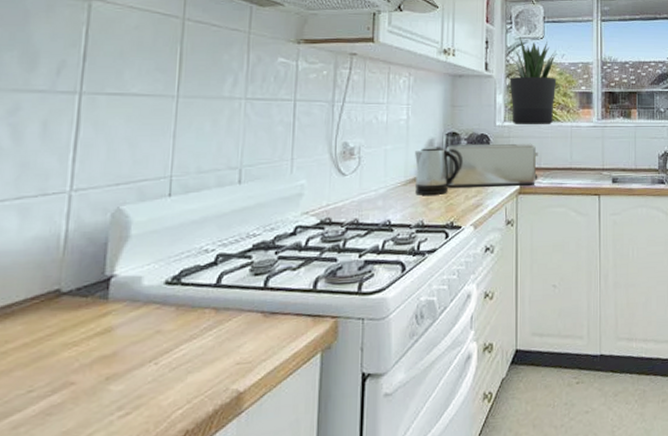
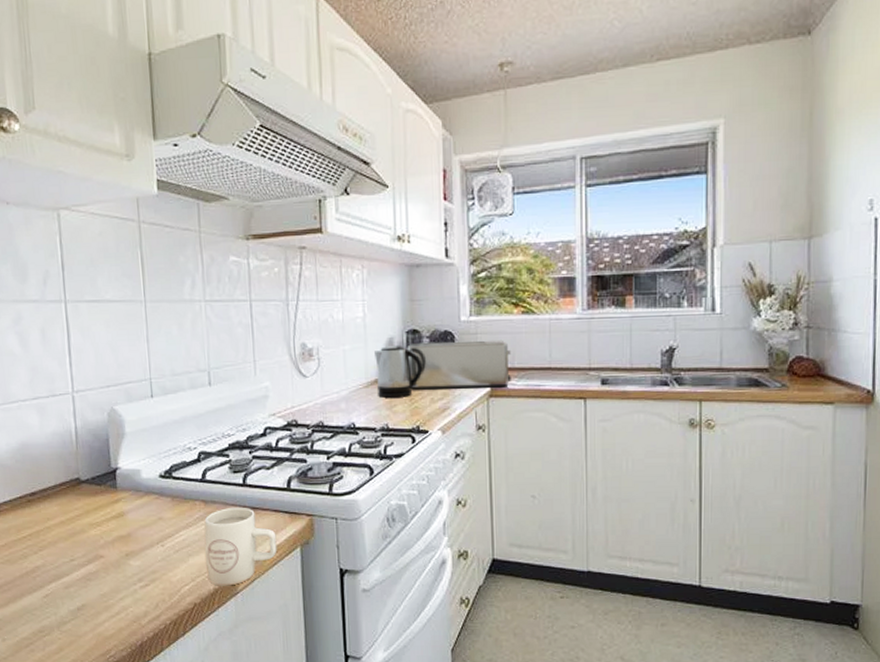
mug: none [207,312,295,406] -> present [203,507,277,586]
planter: present [509,36,557,126] -> none [474,214,531,320]

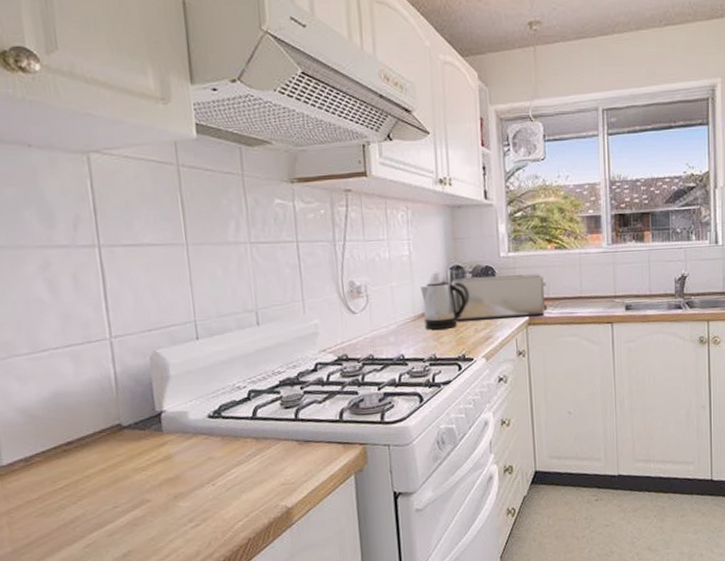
mug: present [203,507,277,586] -> none [256,441,332,519]

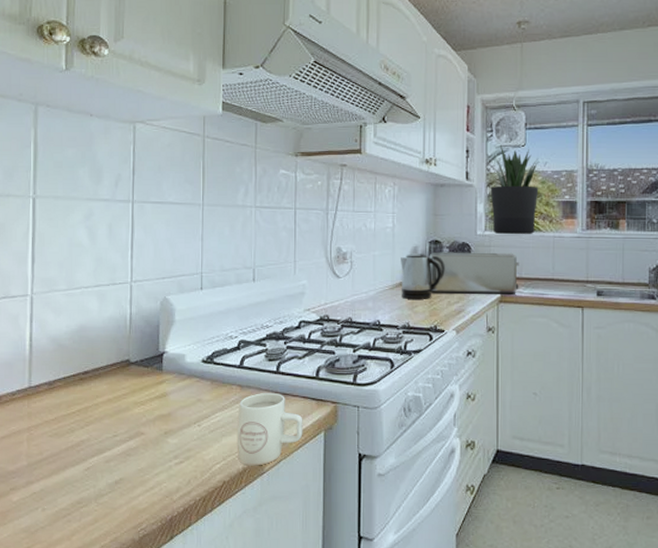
mug: none [256,441,332,519] -> present [237,392,303,466]
planter: none [511,159,562,255] -> present [490,144,539,235]

